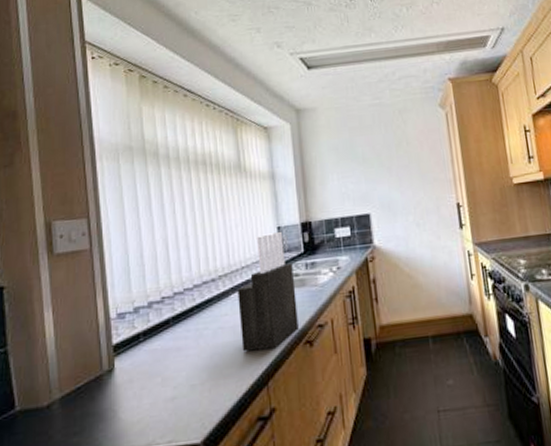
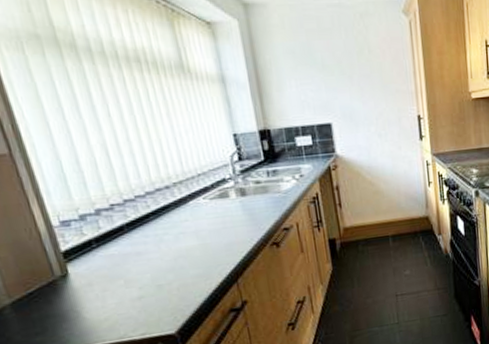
knife block: present [237,231,299,352] -> none [195,138,264,254]

